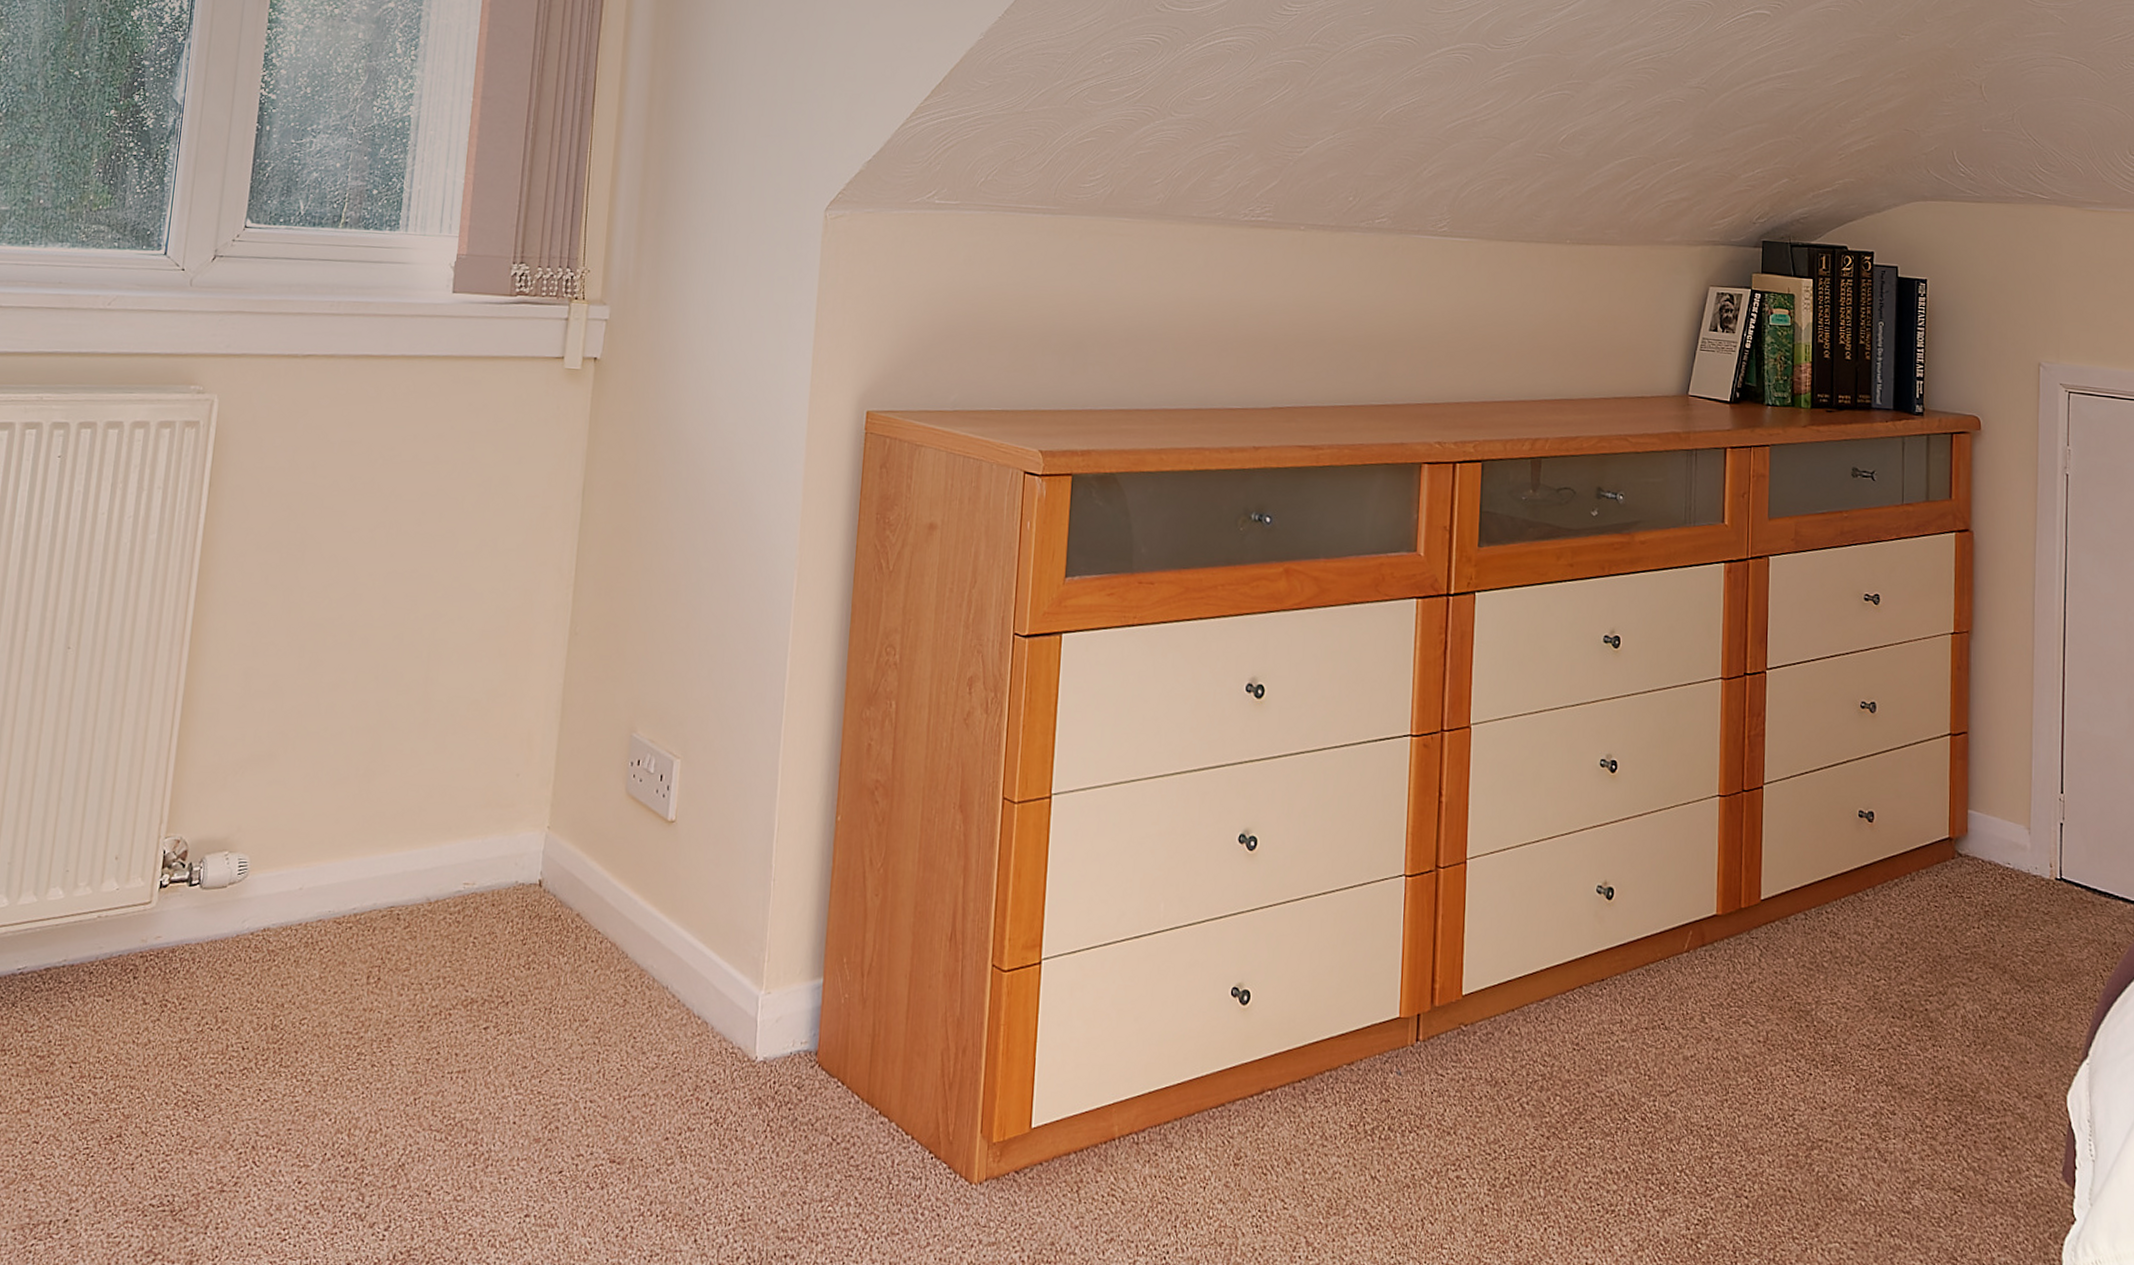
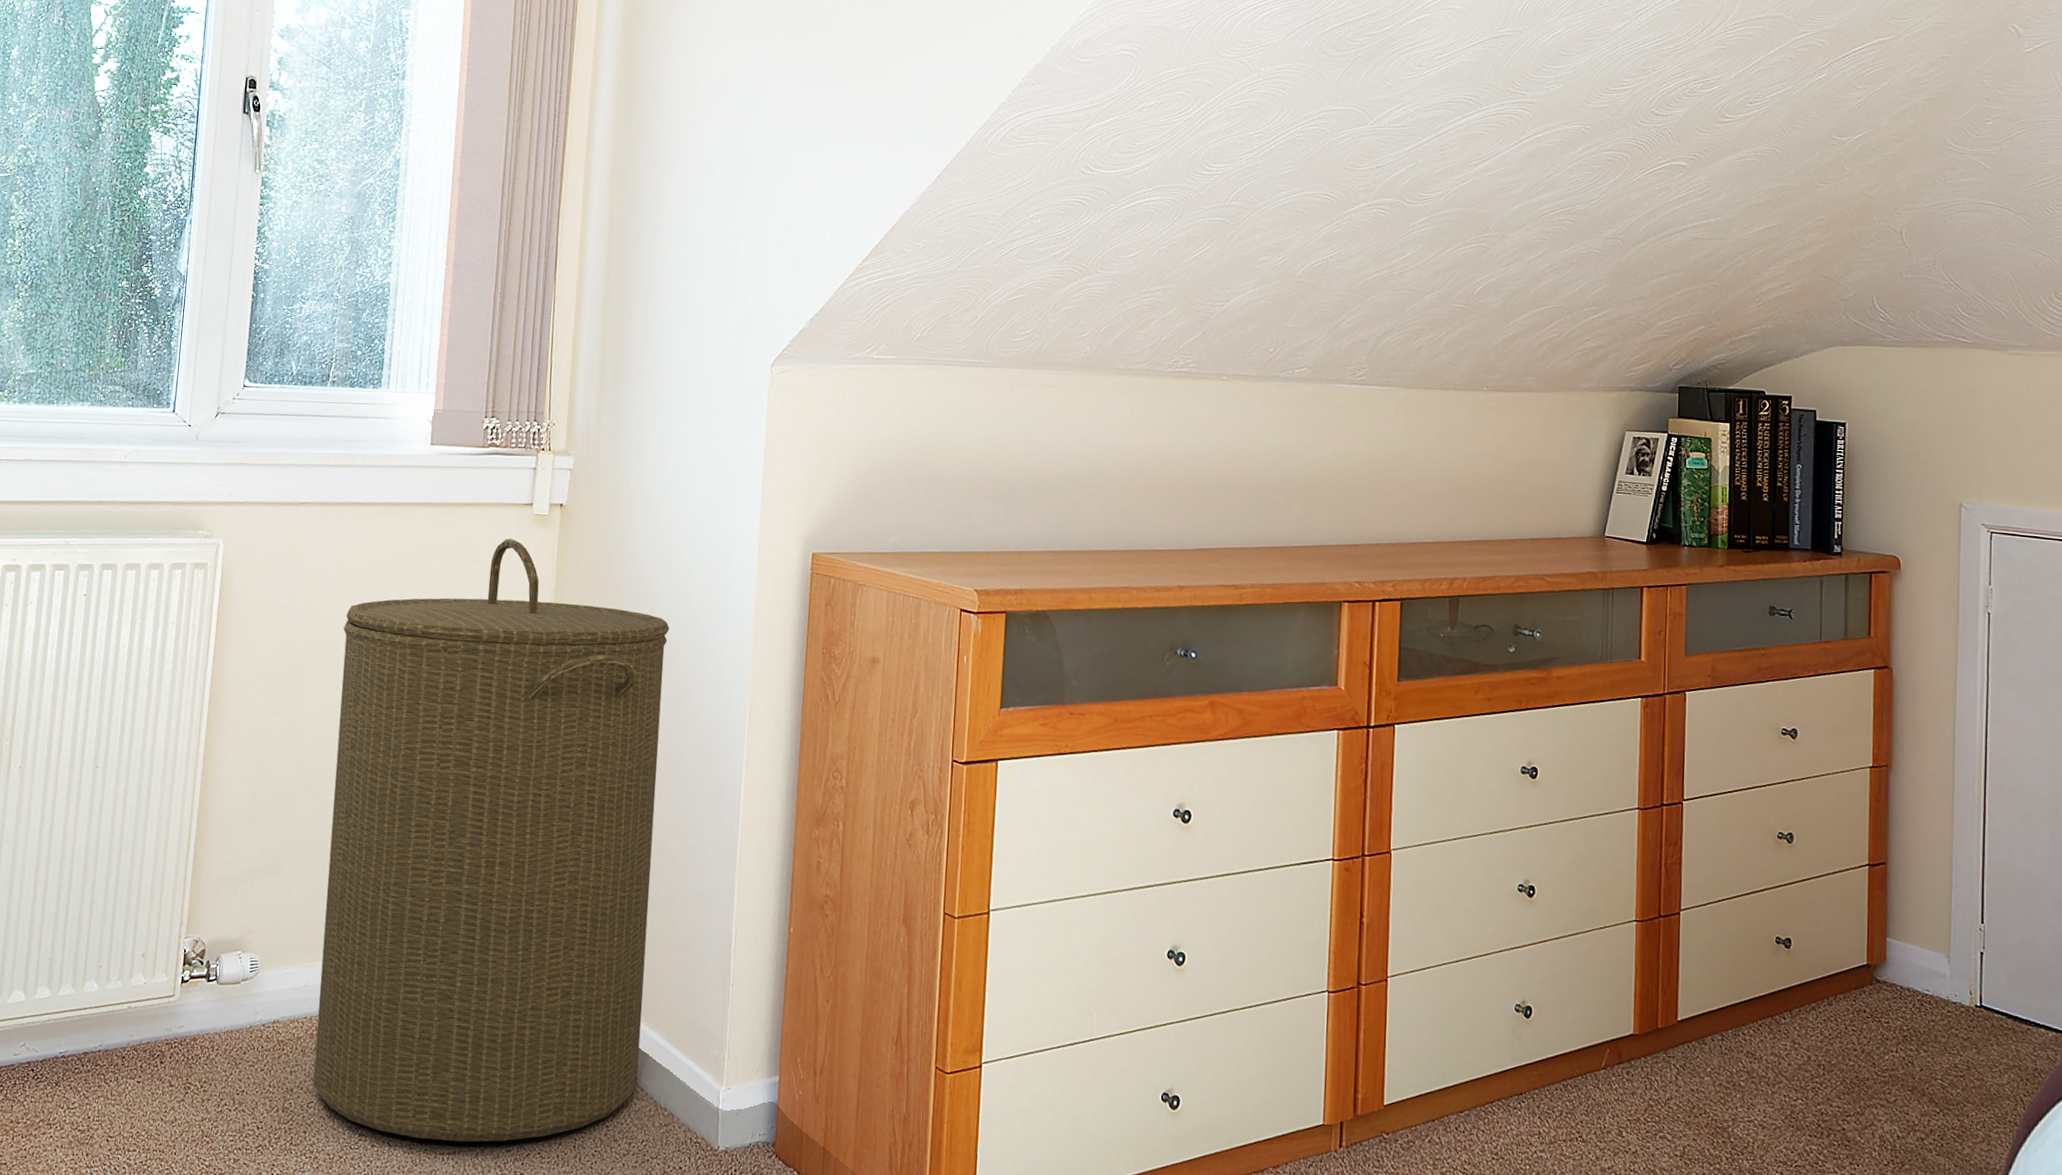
laundry hamper: none [306,394,712,1059] -> present [313,538,670,1142]

